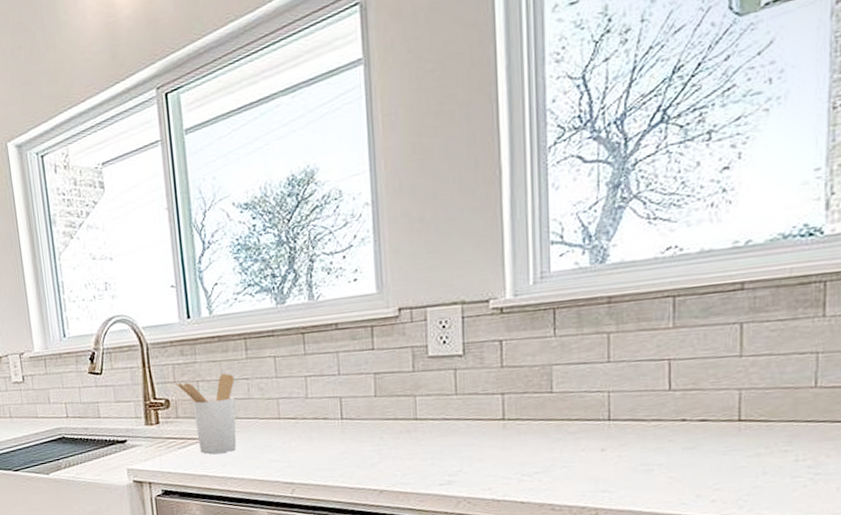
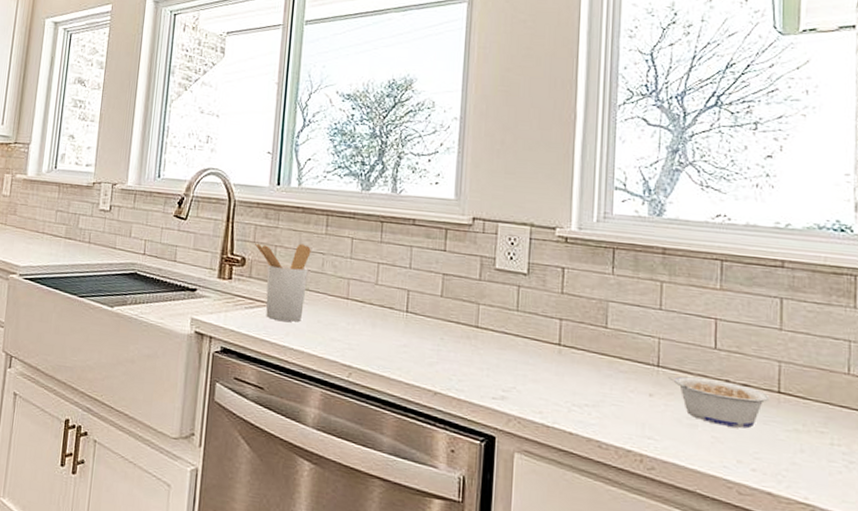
legume: none [621,420,730,465] -> present [668,376,770,429]

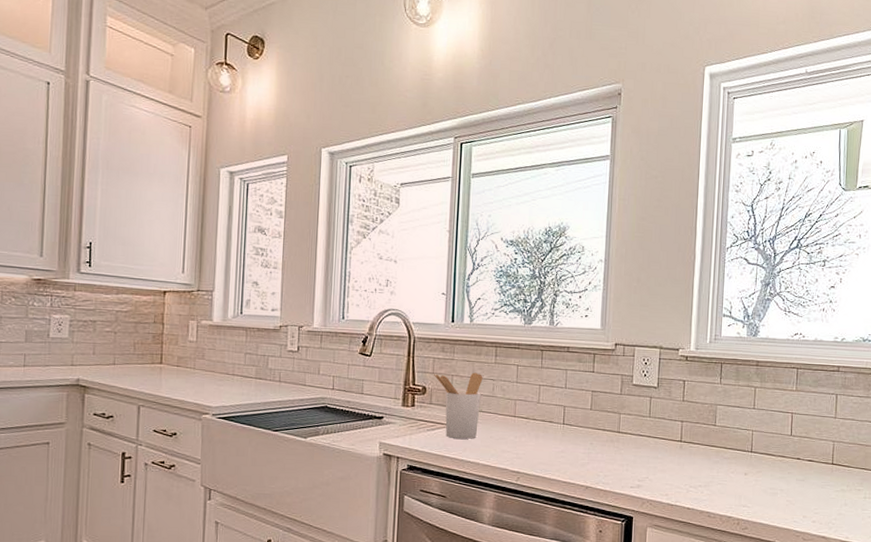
legume: present [668,376,770,429] -> none [758,458,826,492]

